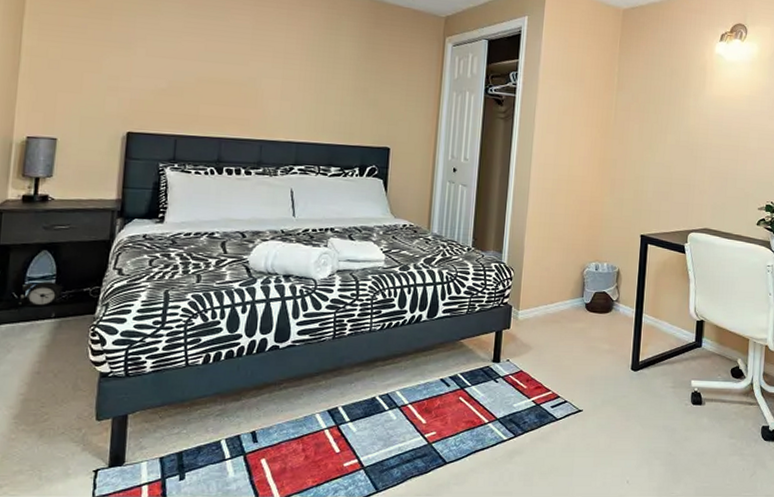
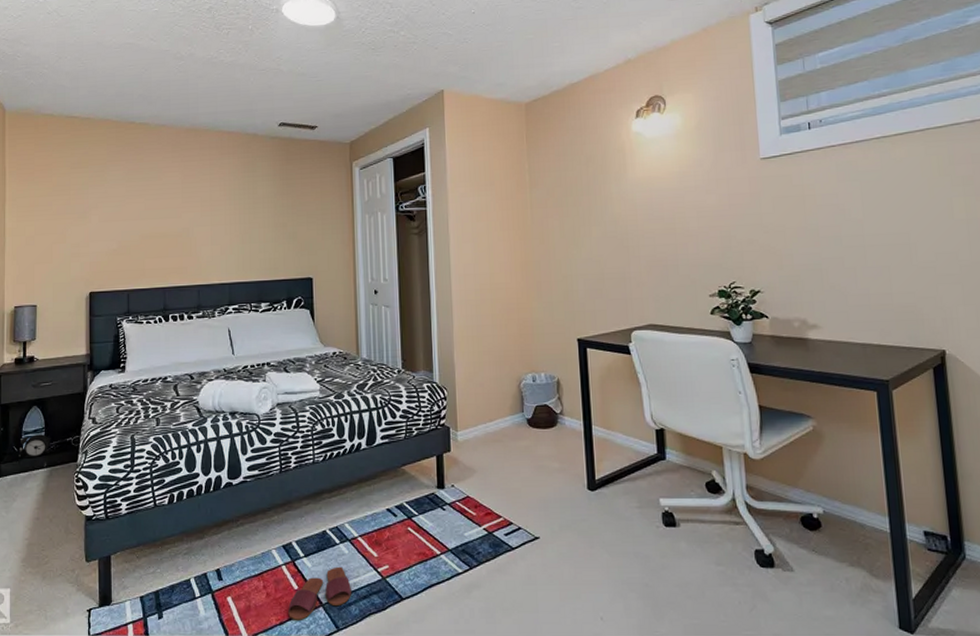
slippers: none [326,432,396,482] -> present [288,566,351,620]

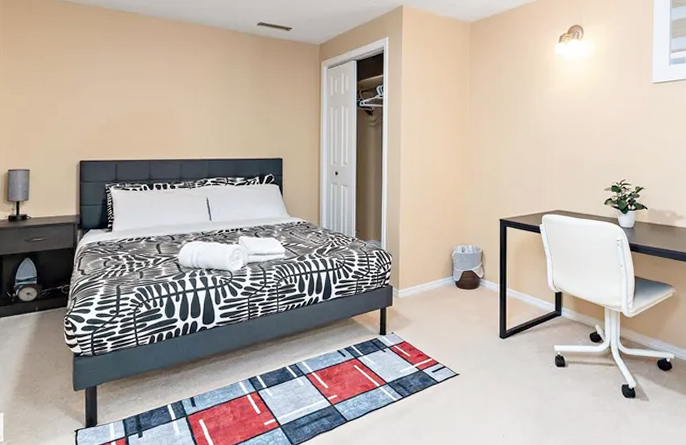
slippers: present [288,566,351,620] -> none [251,396,305,438]

